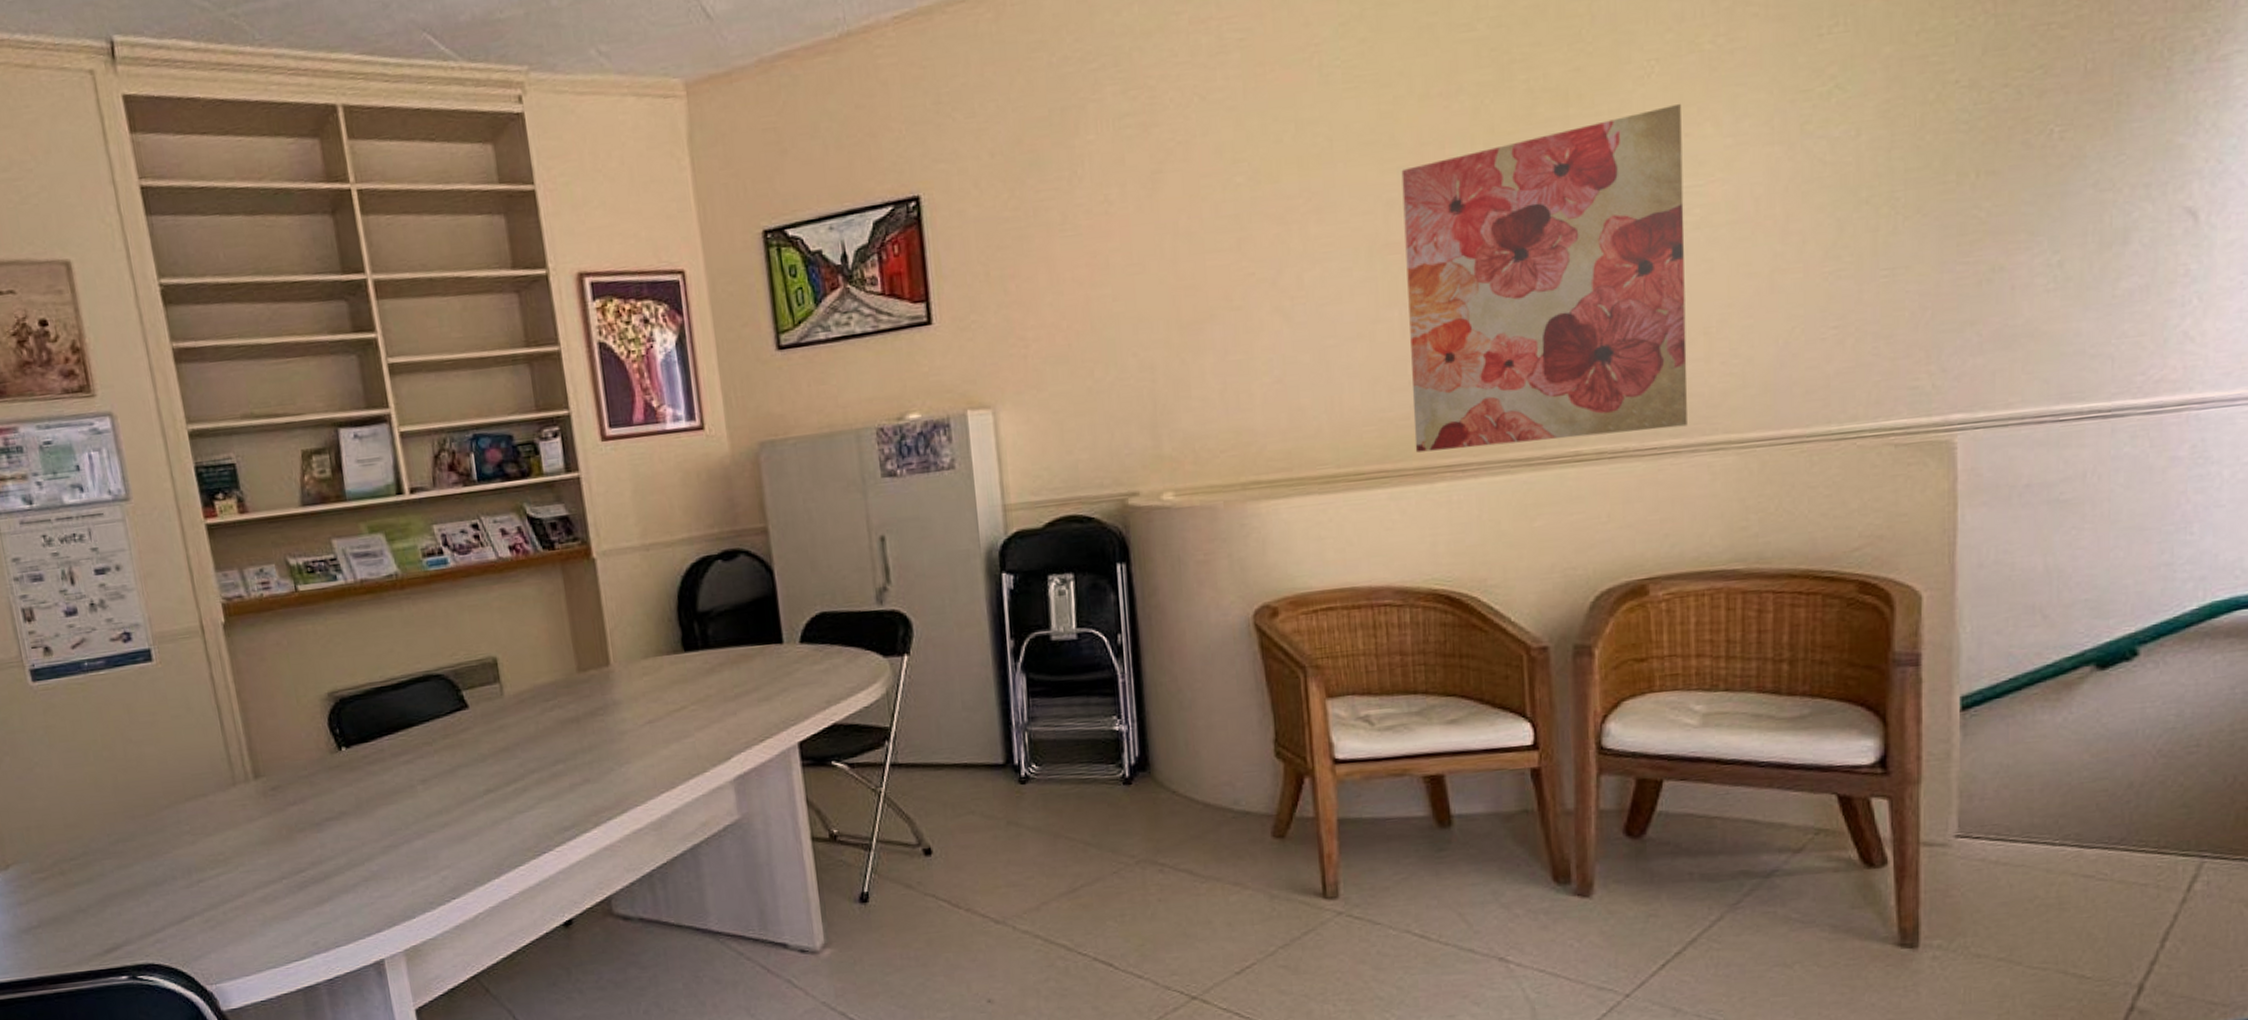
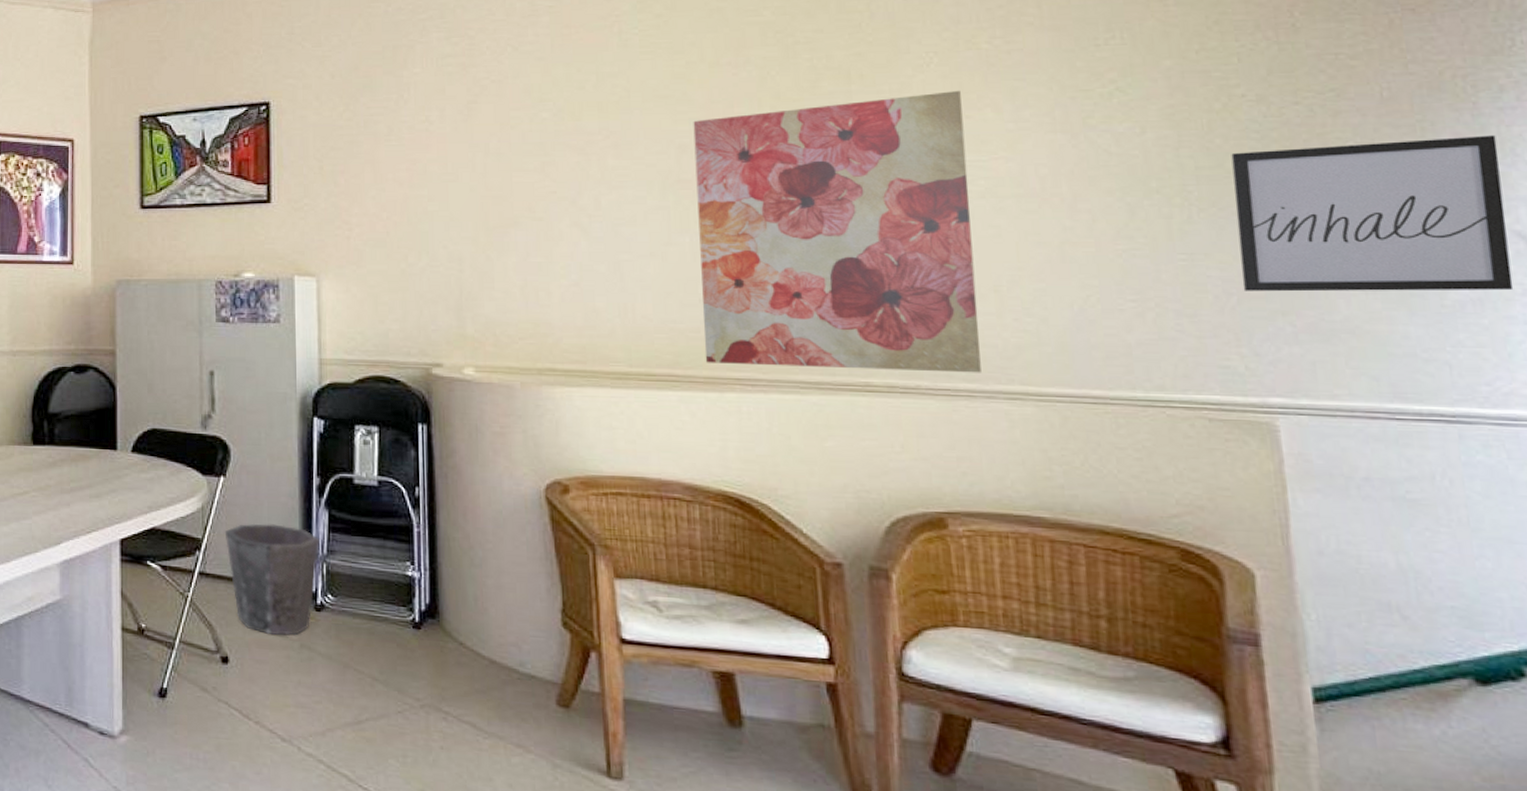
waste bin: none [914,697,1019,817] -> present [224,523,320,635]
wall art: none [1937,103,2183,304] -> present [1231,135,1514,292]

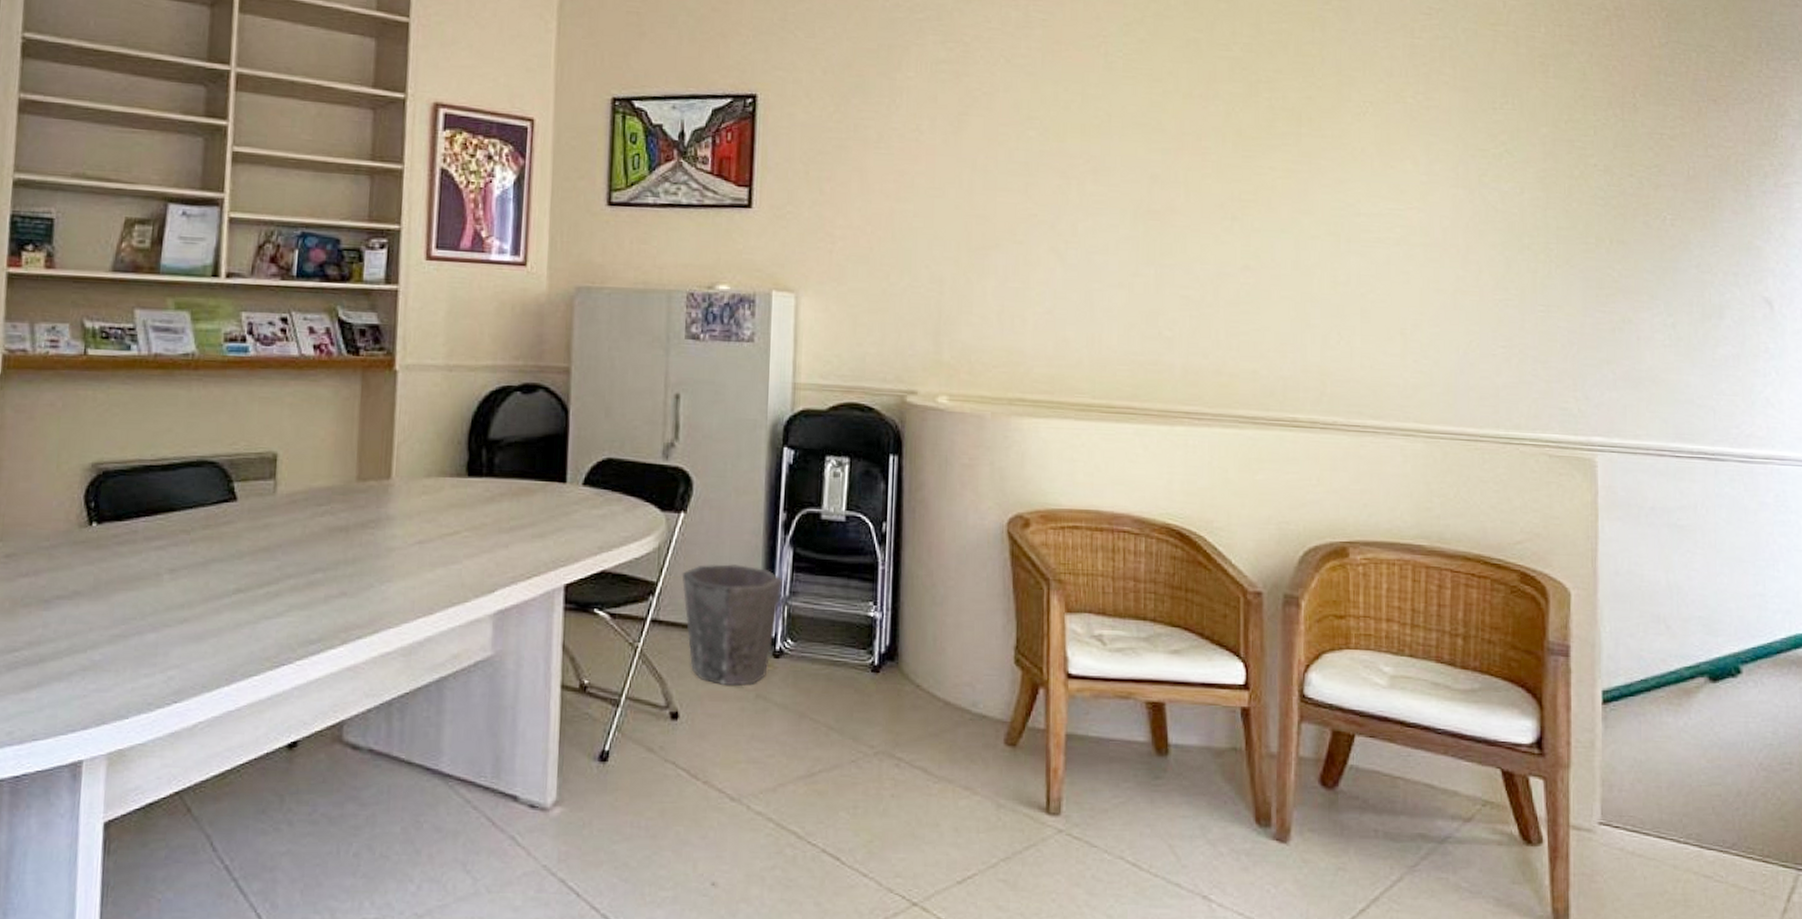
wall art: present [693,91,981,373] -> none [1160,141,1388,411]
wall art: present [1231,135,1514,292] -> none [1582,214,1760,348]

